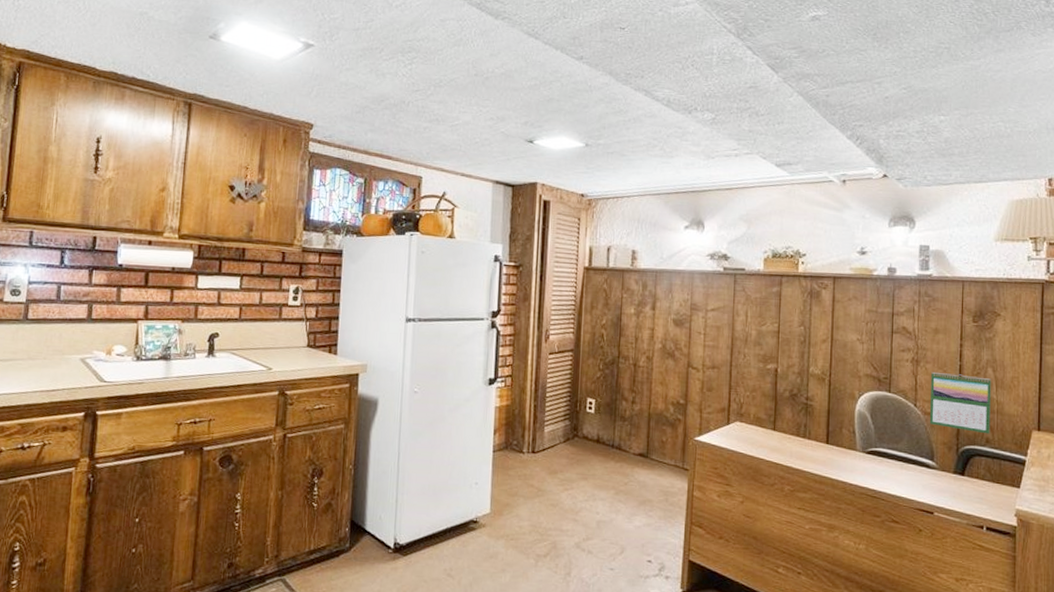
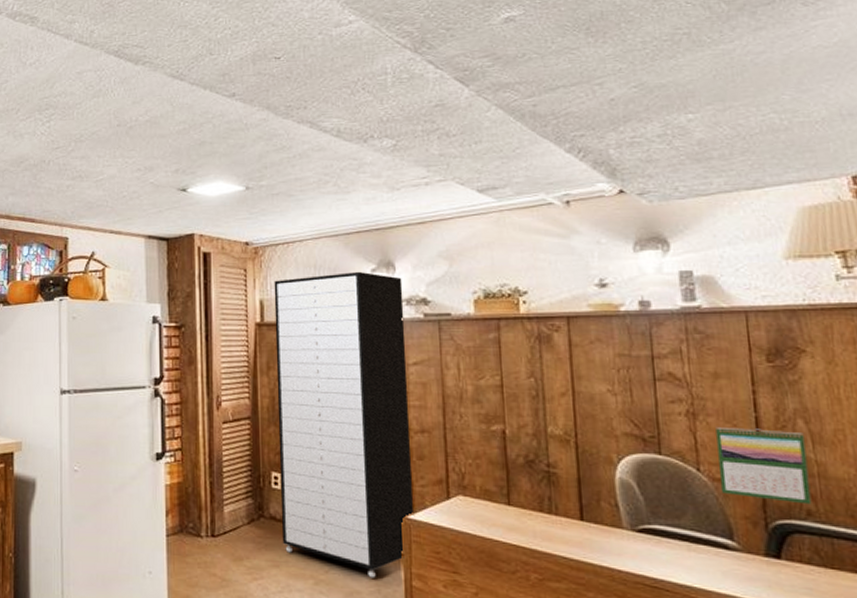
storage cabinet: none [591,227,709,489] -> present [274,271,415,578]

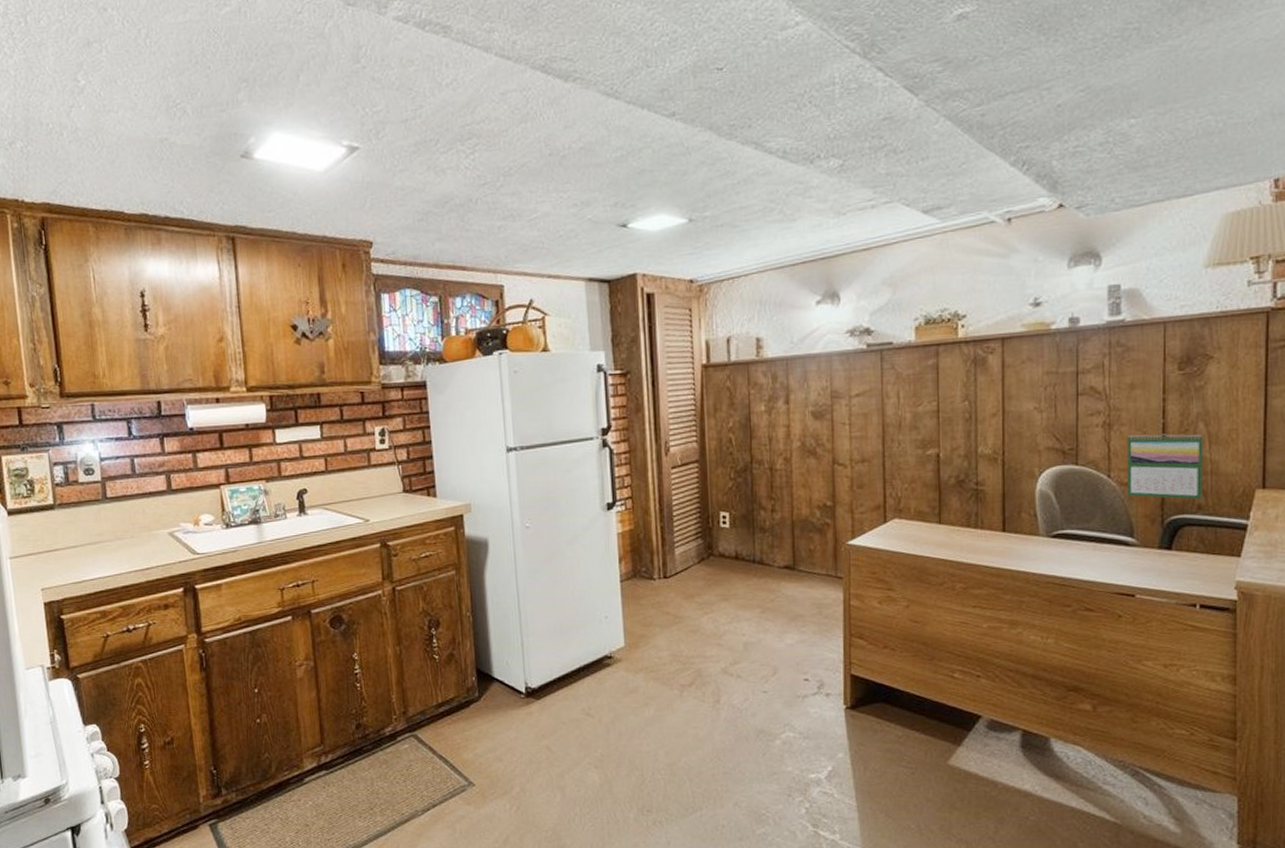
storage cabinet: present [274,271,415,578] -> none [719,304,854,602]

